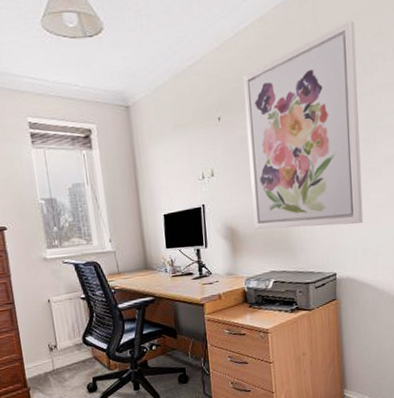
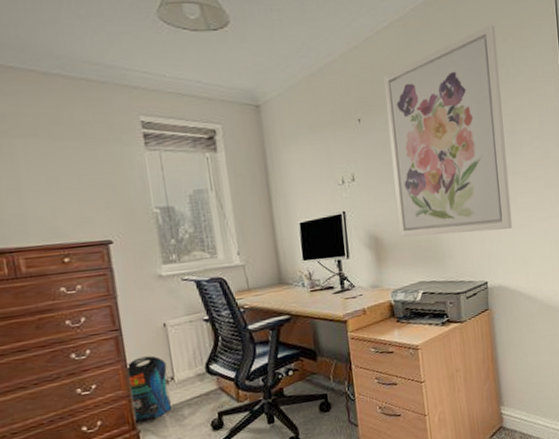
pouch: none [17,326,55,383] -> present [124,355,171,424]

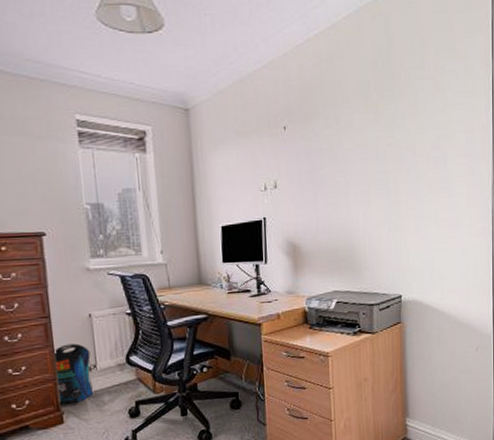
wall art: present [384,25,513,238] -> none [311,36,431,247]

